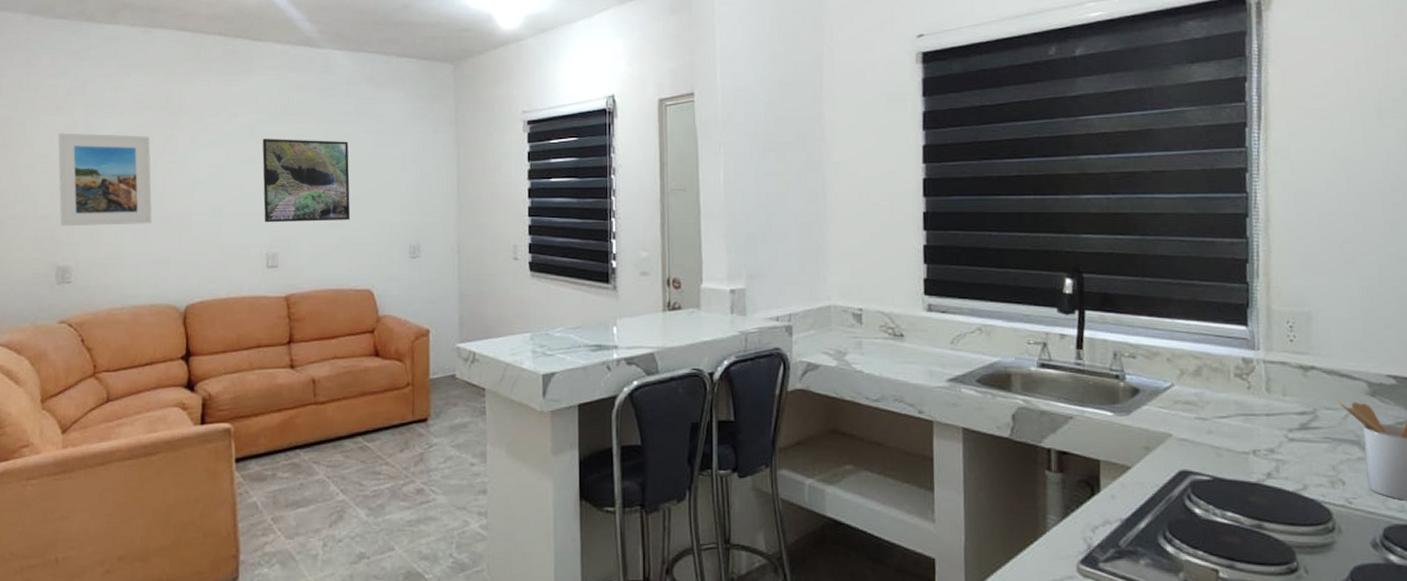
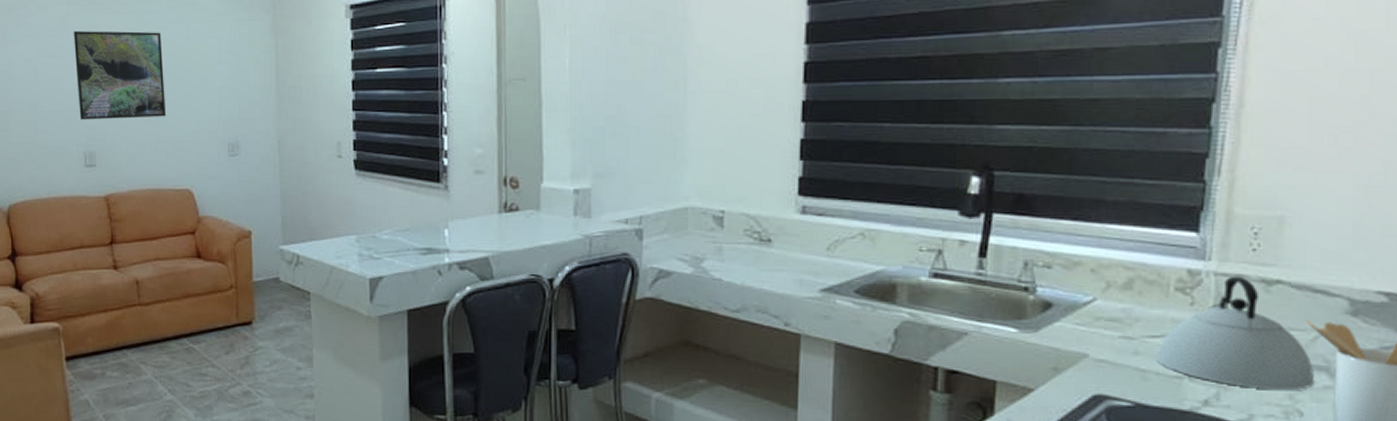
kettle: none [1225,363,1351,463] -> present [1156,276,1315,391]

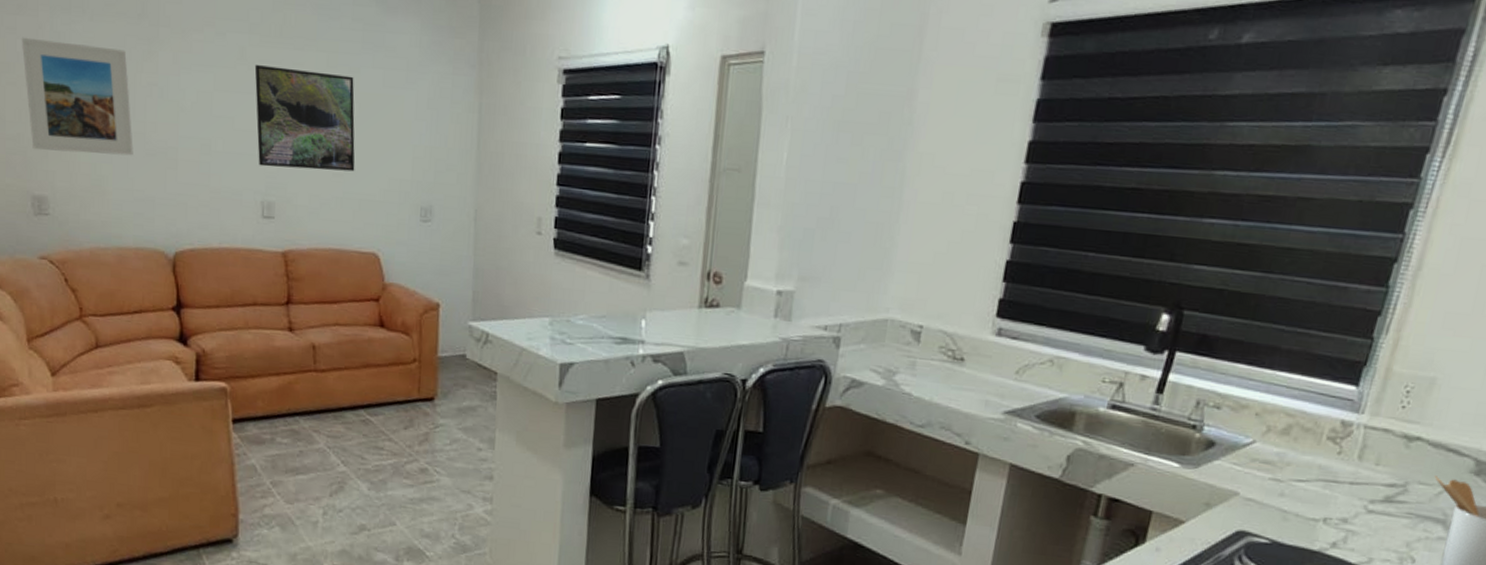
kettle: present [1156,276,1315,391] -> none [1298,429,1433,539]

